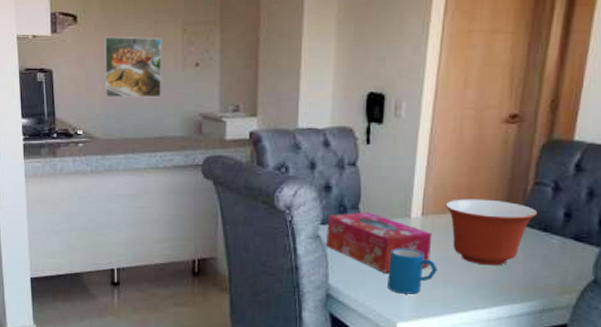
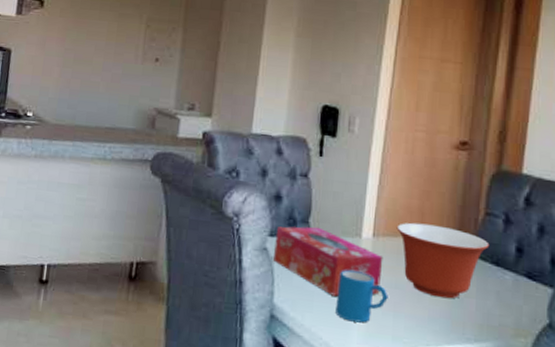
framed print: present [104,36,162,98] -> none [60,23,125,88]

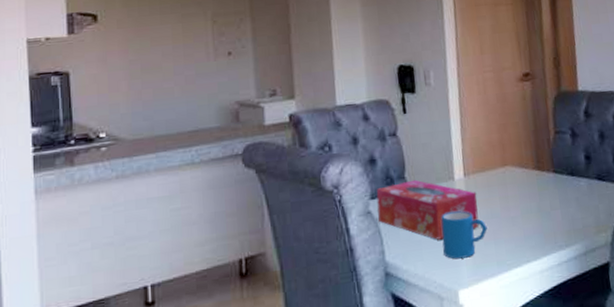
mixing bowl: present [396,222,490,299] -> none [483,152,563,217]

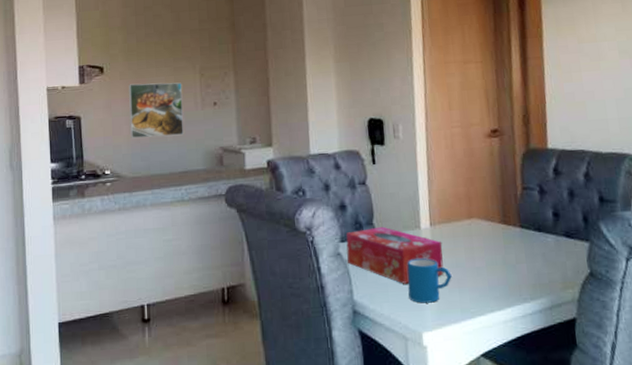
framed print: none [128,30,193,95] -> present [129,82,184,138]

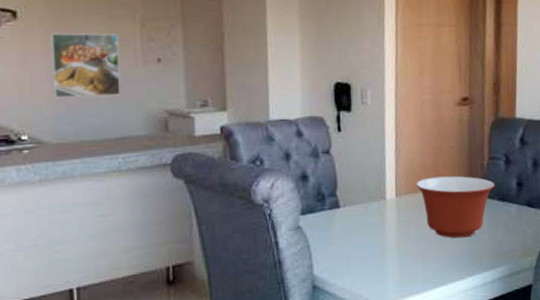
tissue box: present [345,226,443,284] -> none [307,197,408,257]
mug: present [407,258,452,303] -> none [370,229,416,276]
mixing bowl: none [449,206,530,268] -> present [416,176,495,238]

